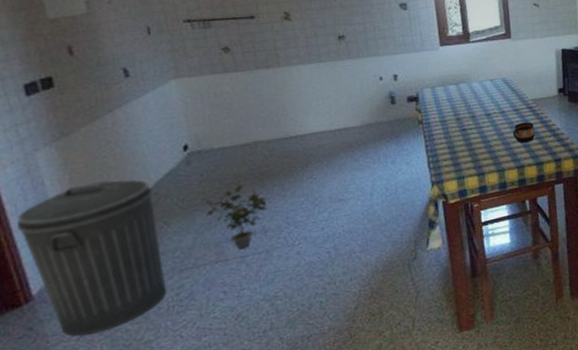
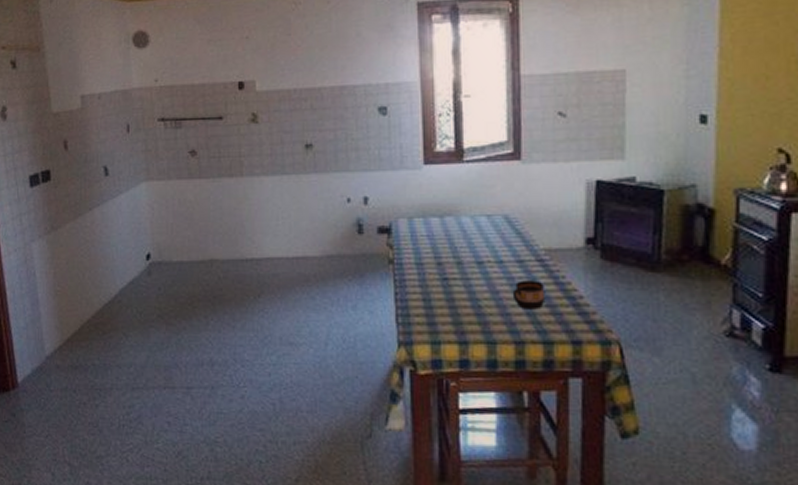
trash can: present [17,180,166,337] -> none [14,279,119,435]
potted plant: present [205,184,268,250] -> none [160,305,218,379]

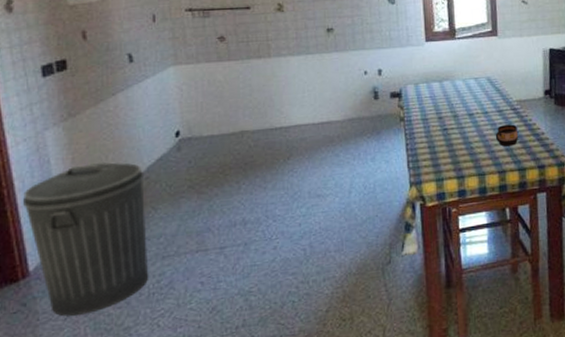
trash can: none [14,279,119,435] -> present [23,162,148,317]

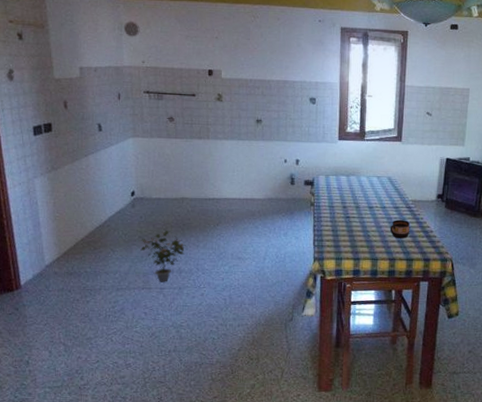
trash can: present [23,162,148,317] -> none [18,208,107,323]
potted plant: none [191,173,250,240] -> present [140,230,186,282]

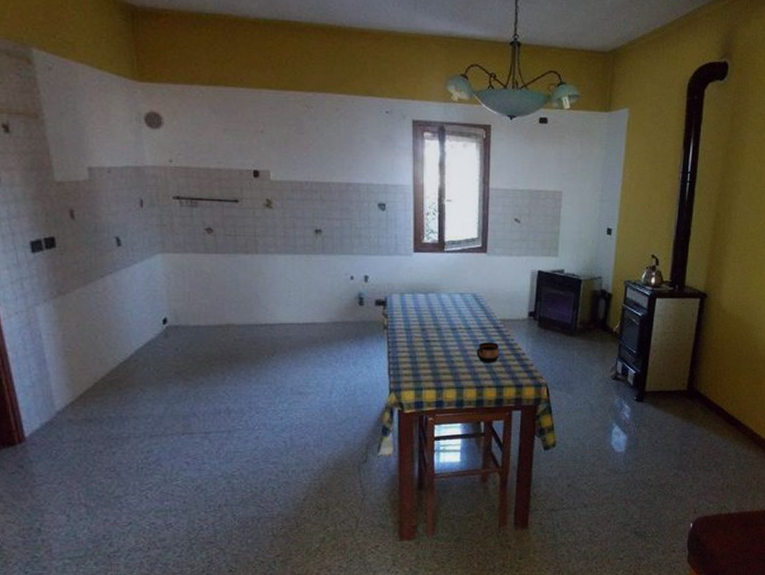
potted plant: present [140,230,186,282] -> none [178,363,235,425]

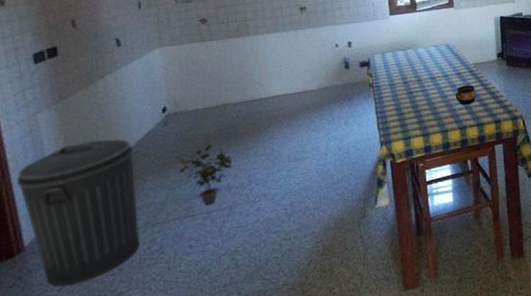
trash can: none [17,341,137,481] -> present [17,139,139,287]
potted plant: none [178,363,235,425] -> present [178,143,234,206]

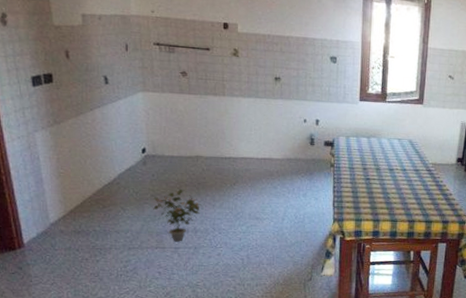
trash can: present [17,139,139,287] -> none [18,164,117,283]
cup: present [455,85,476,105] -> none [409,182,430,201]

